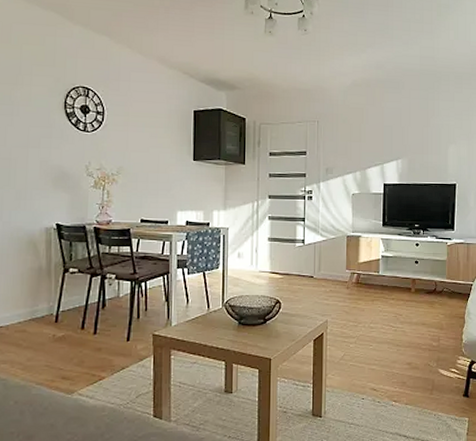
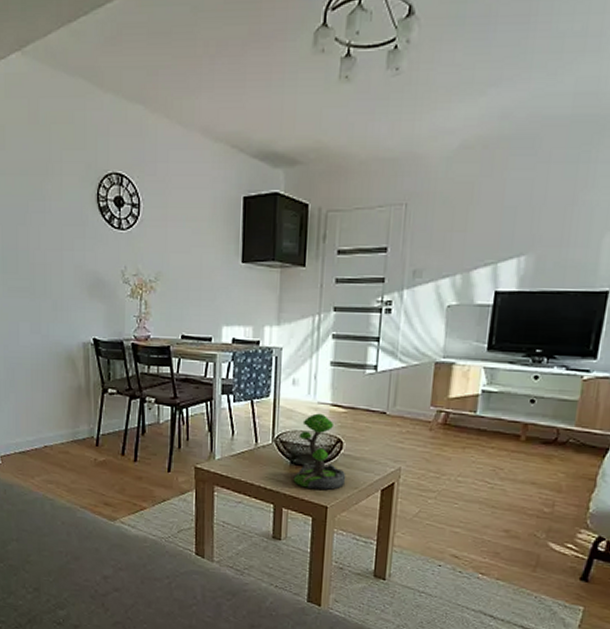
plant: none [241,280,285,344] -> present [293,413,346,490]

